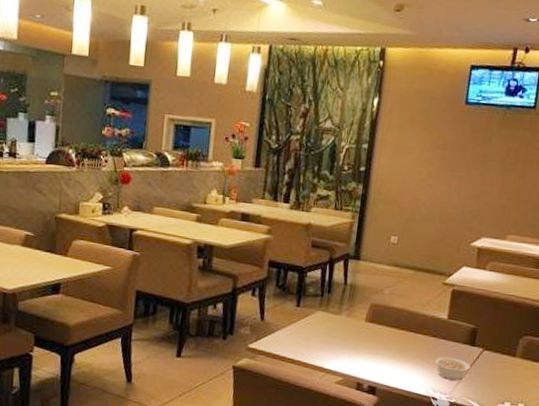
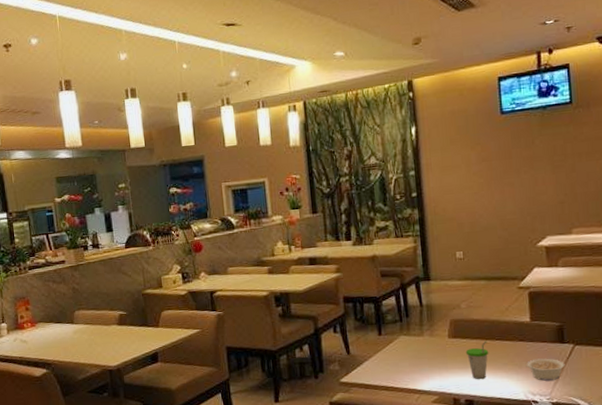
cup: none [378,330,402,368] -> present [465,340,489,379]

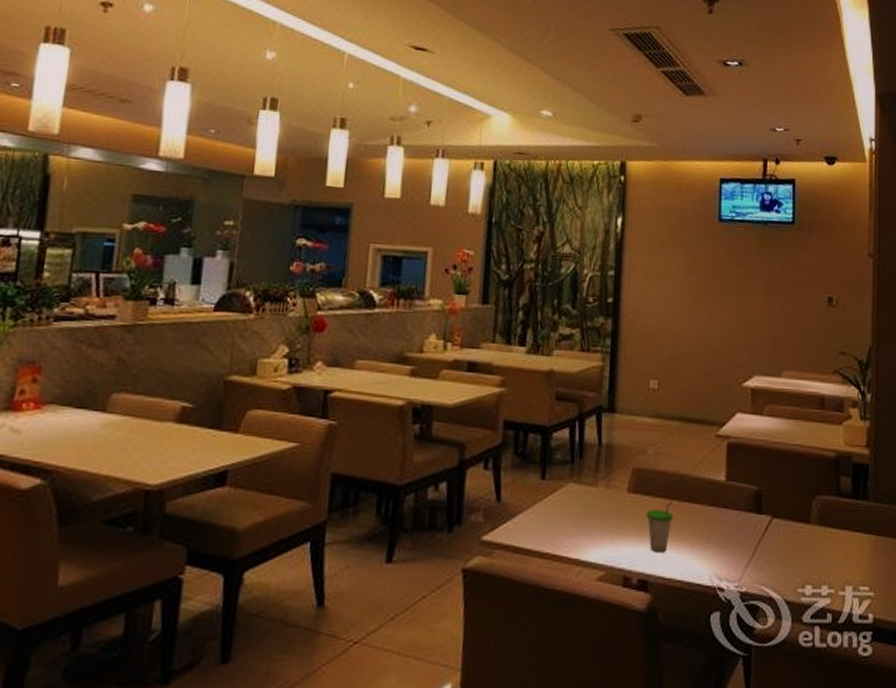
legume: present [525,358,565,381] -> none [714,531,760,562]

